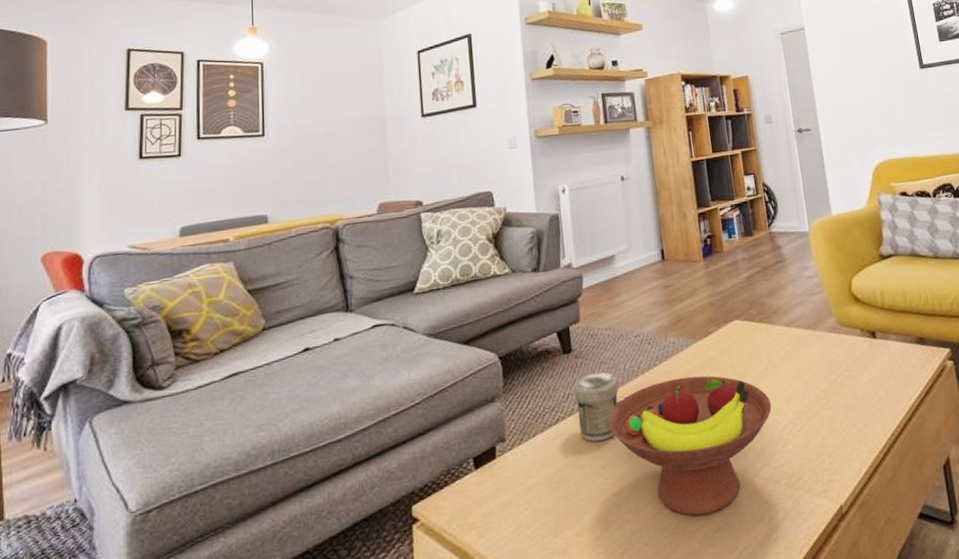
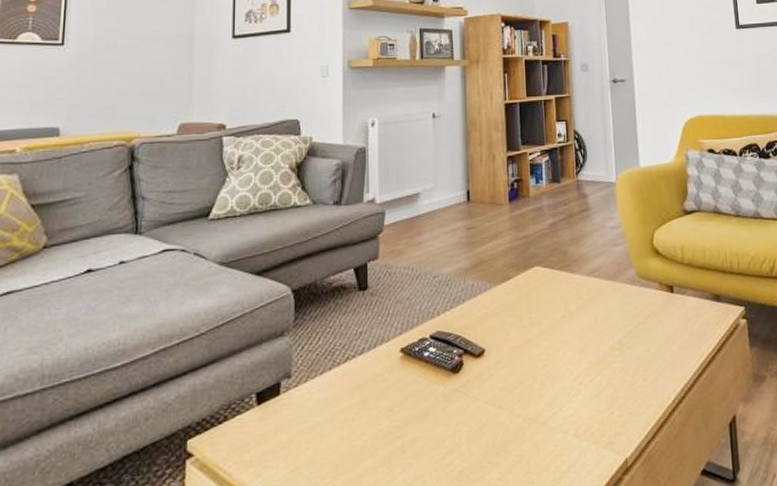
jar: present [574,371,619,442] -> none [367,311,412,383]
fruit bowl: present [608,375,772,517] -> none [399,320,565,464]

